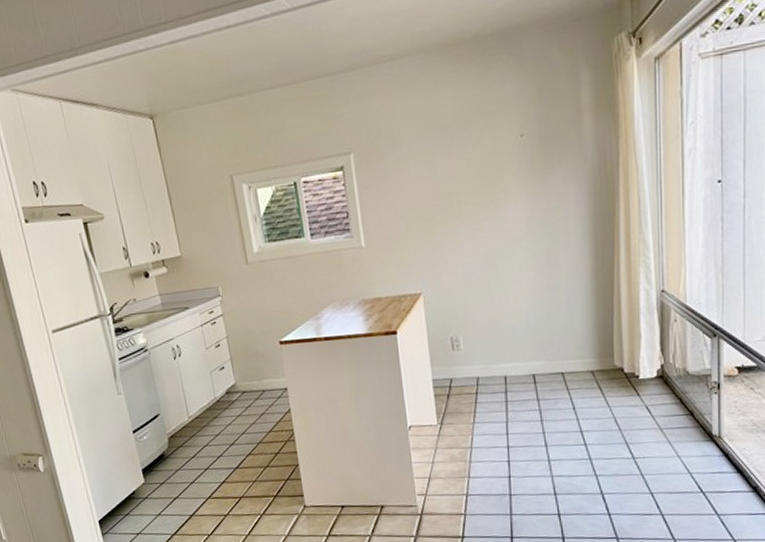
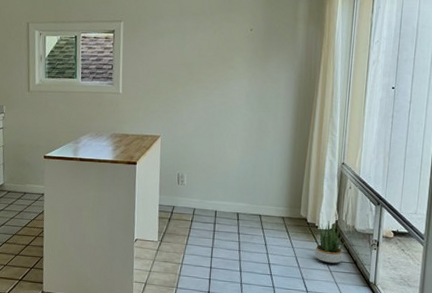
potted plant: none [625,366,688,421] -> present [308,221,355,264]

